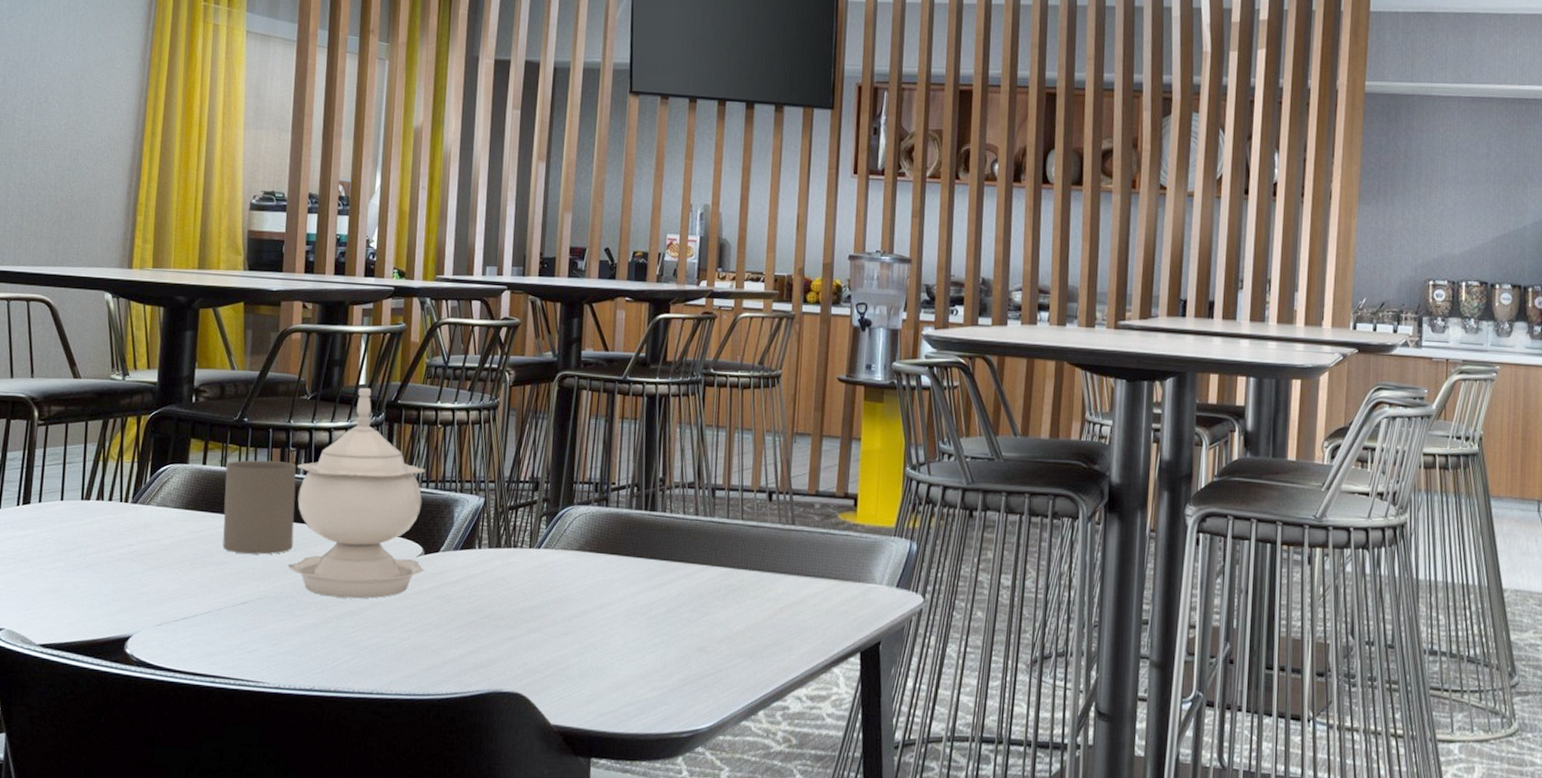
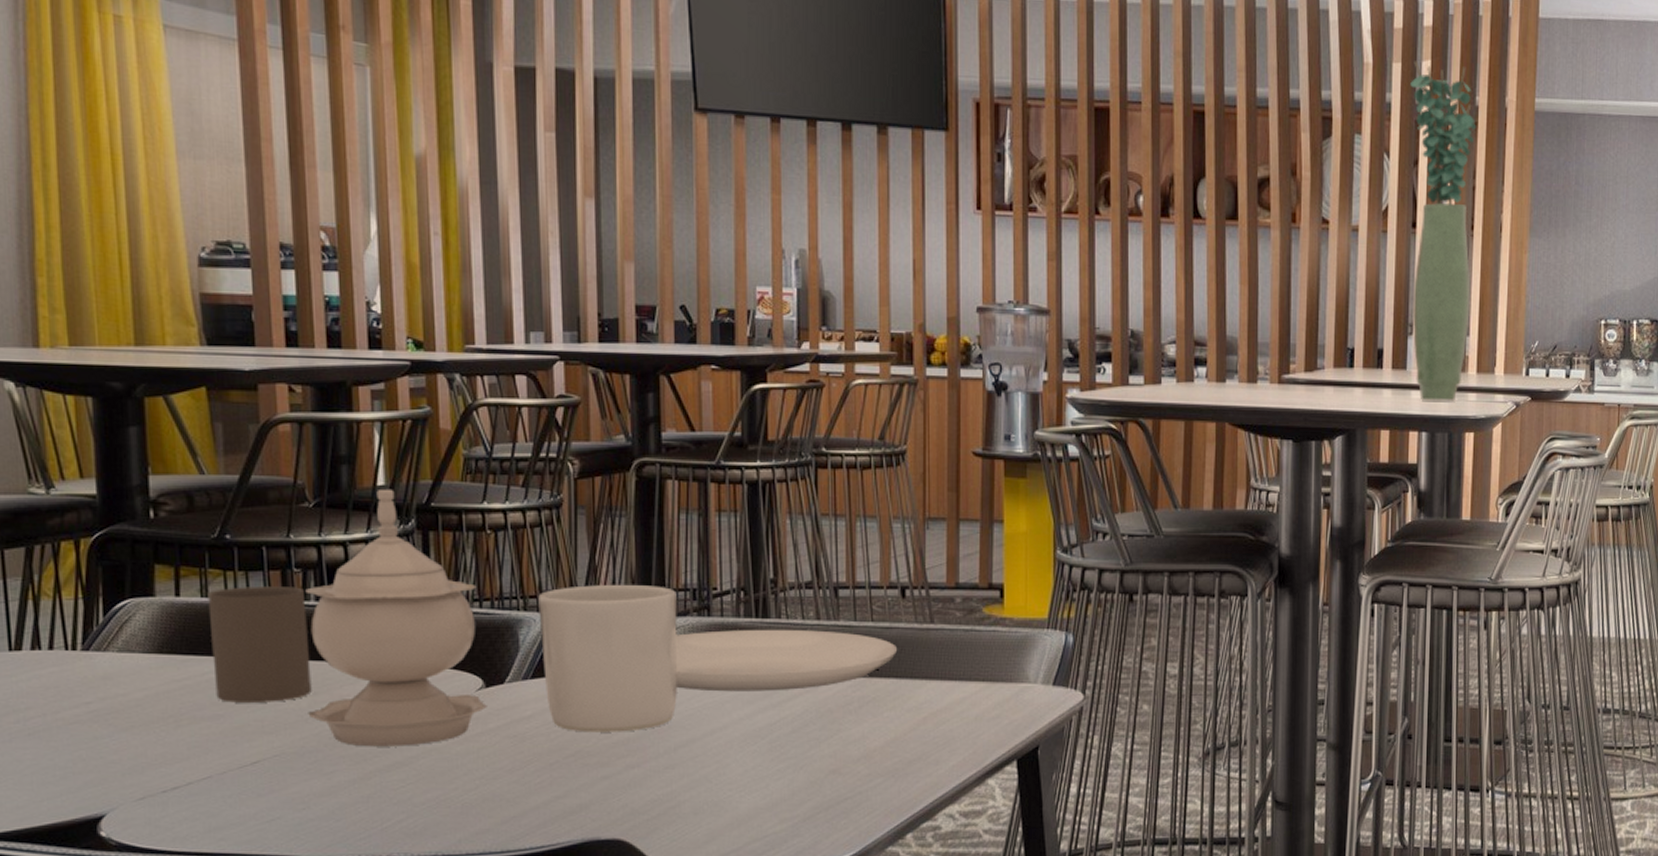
mug: none [471,474,582,601] -> present [538,584,678,733]
plate: none [575,519,763,575] -> present [675,629,898,692]
vase: none [1243,49,1309,351] -> present [1410,61,1477,401]

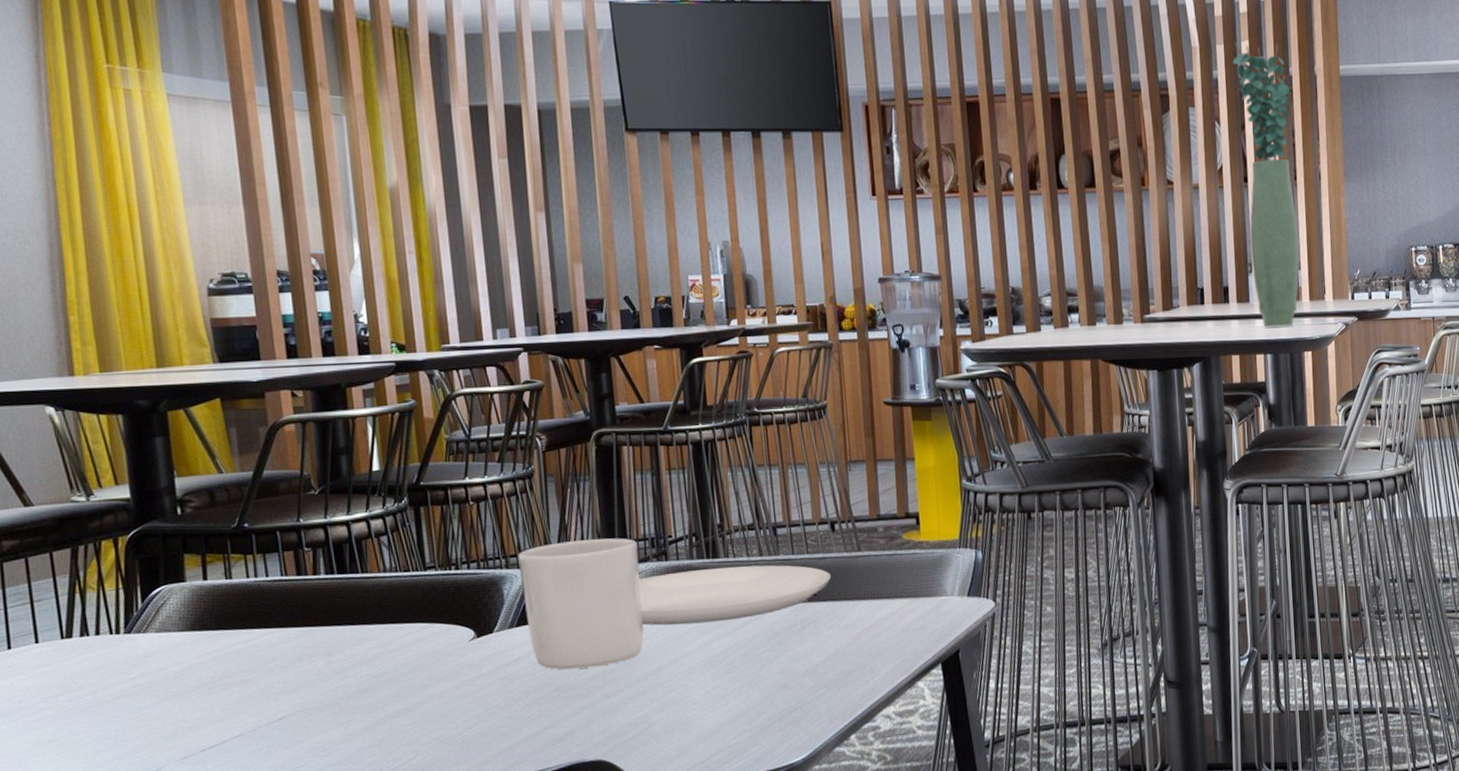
cup: present [207,587,312,703] -> none [231,564,327,669]
sugar bowl: present [305,488,487,747] -> none [316,473,480,698]

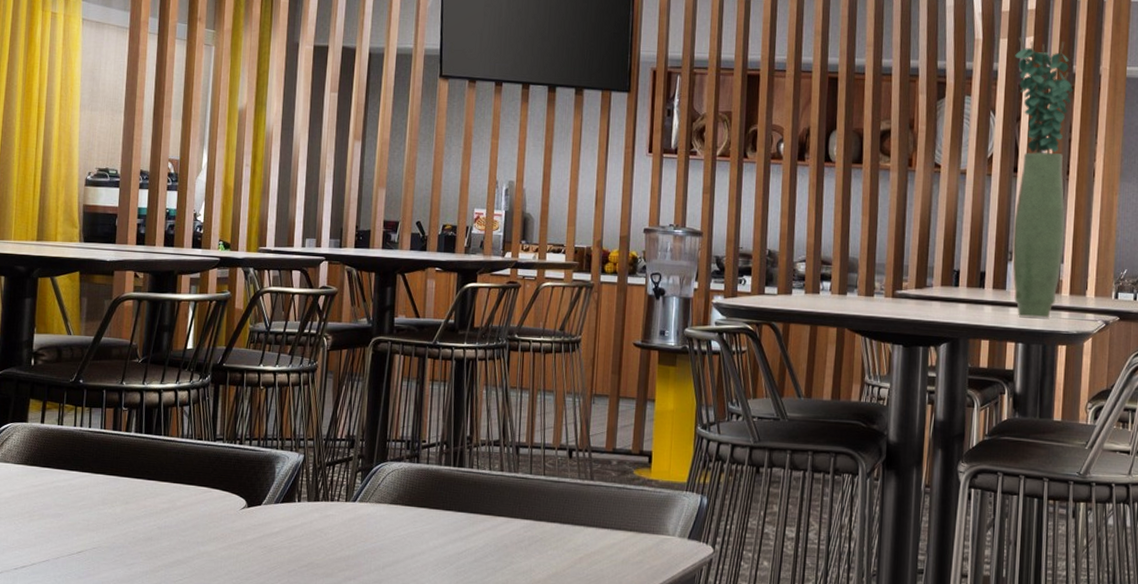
mug: present [518,538,644,670] -> none [291,433,395,551]
plate: present [639,565,832,626] -> none [388,475,563,527]

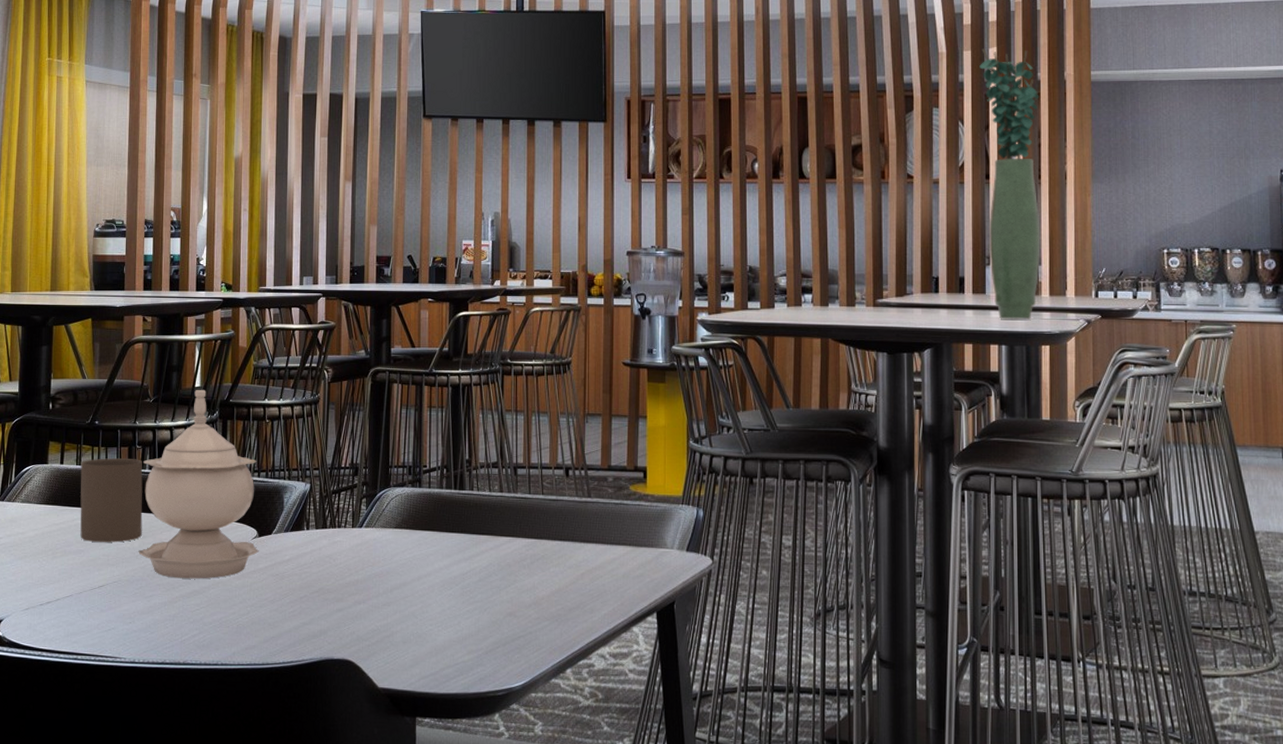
cup: none [59,419,128,507] -> present [80,458,143,542]
sugar bowl: none [120,351,249,549] -> present [138,389,259,579]

